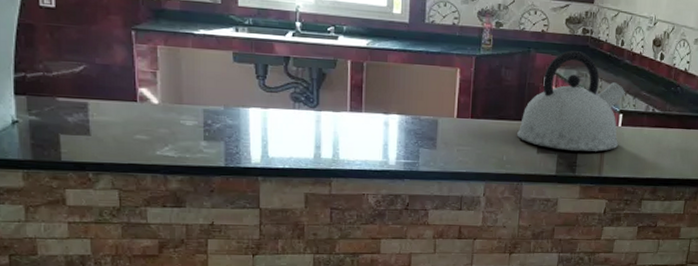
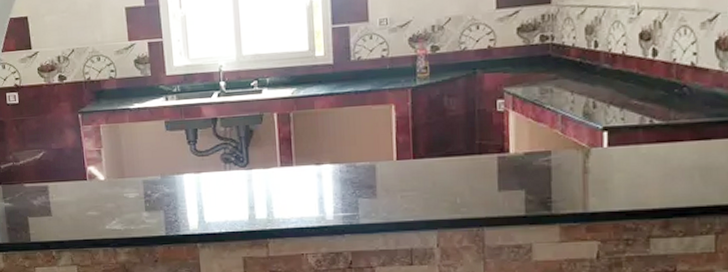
kettle: present [517,51,625,152] -> none [471,63,608,185]

